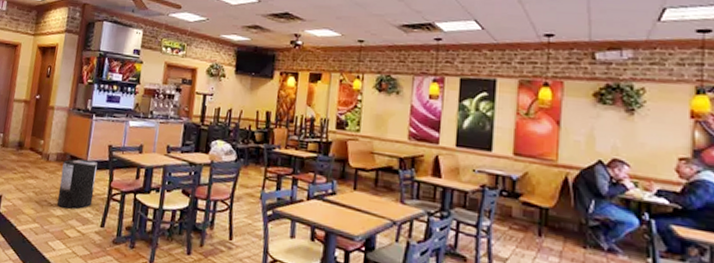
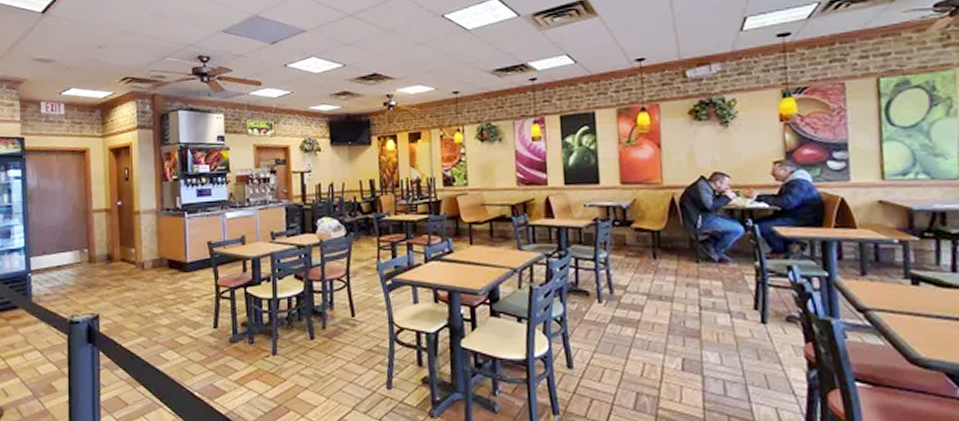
trash can: present [56,158,97,210] -> none [161,260,201,315]

